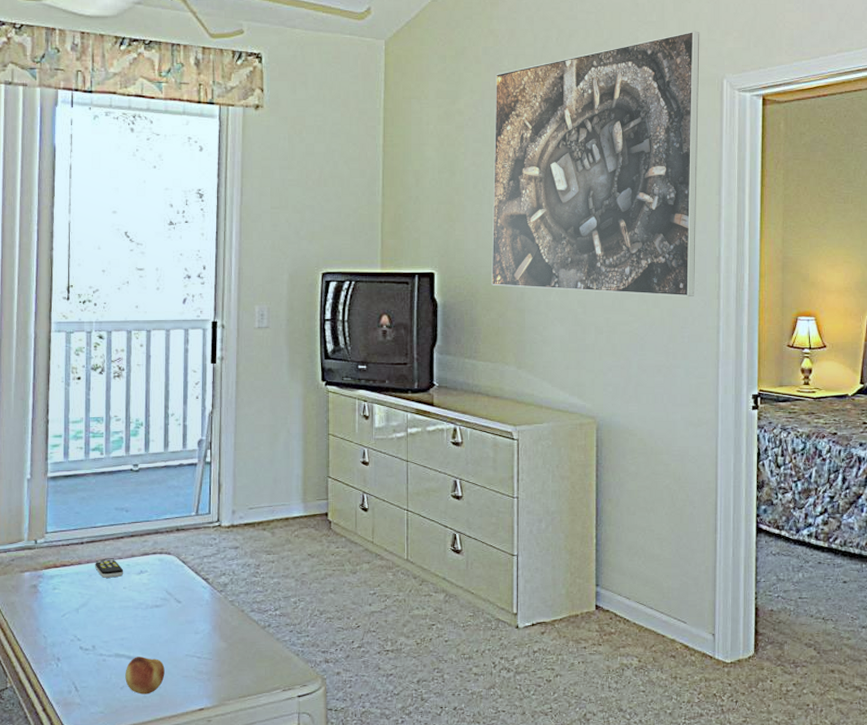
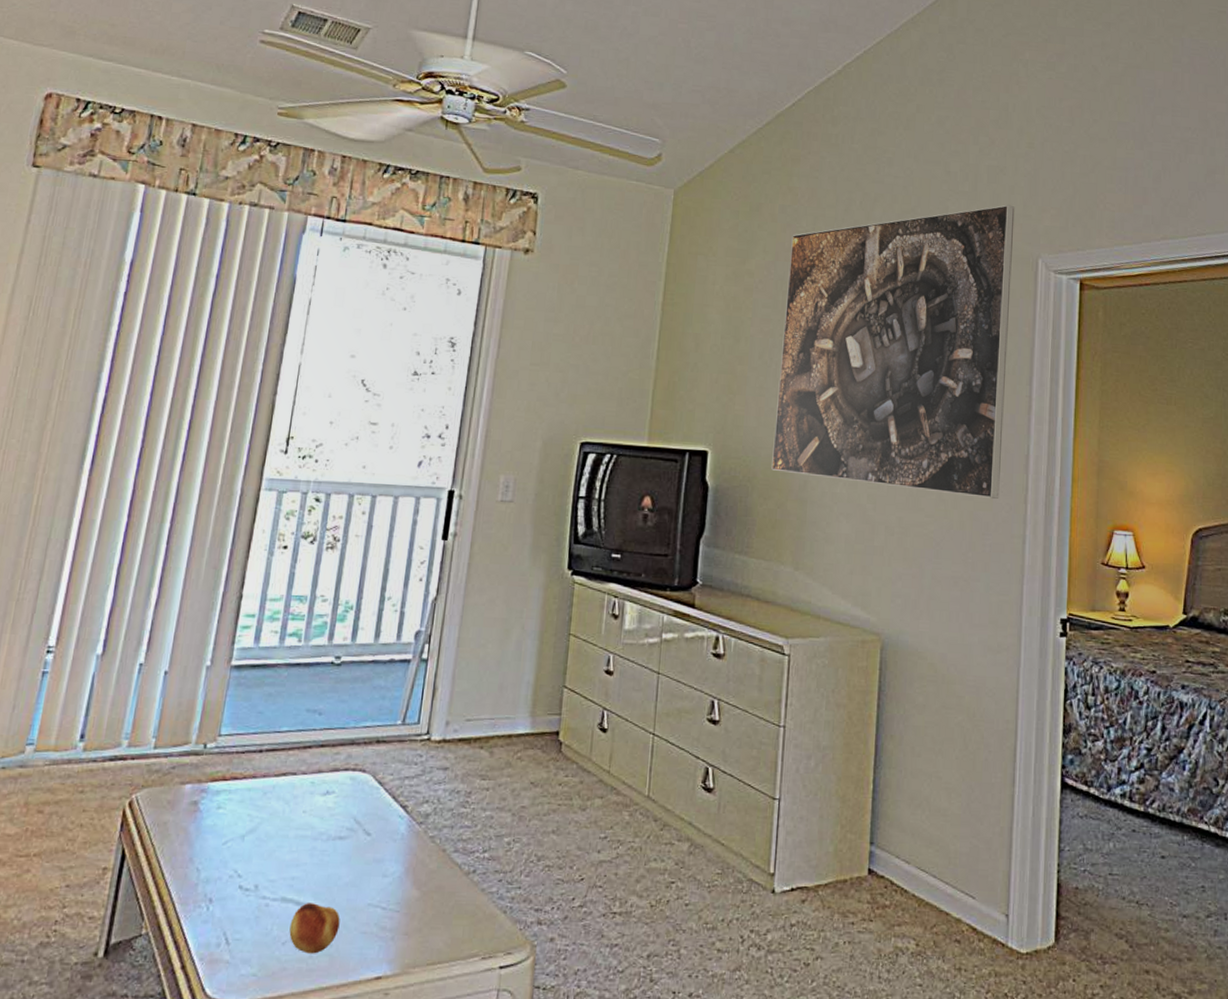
remote control: present [95,559,124,578] -> none [272,774,307,798]

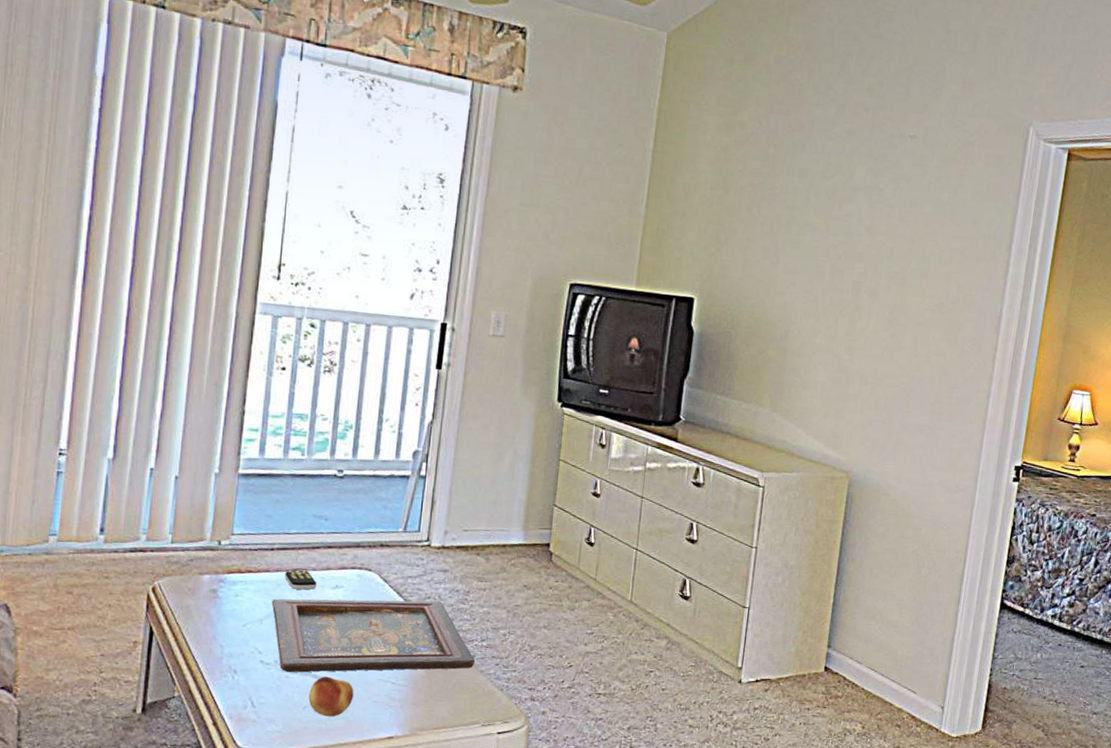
religious icon: none [256,804,476,900] -> present [271,598,475,673]
remote control: none [272,774,307,798] -> present [285,570,317,590]
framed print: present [771,204,1015,499] -> none [755,68,1012,356]

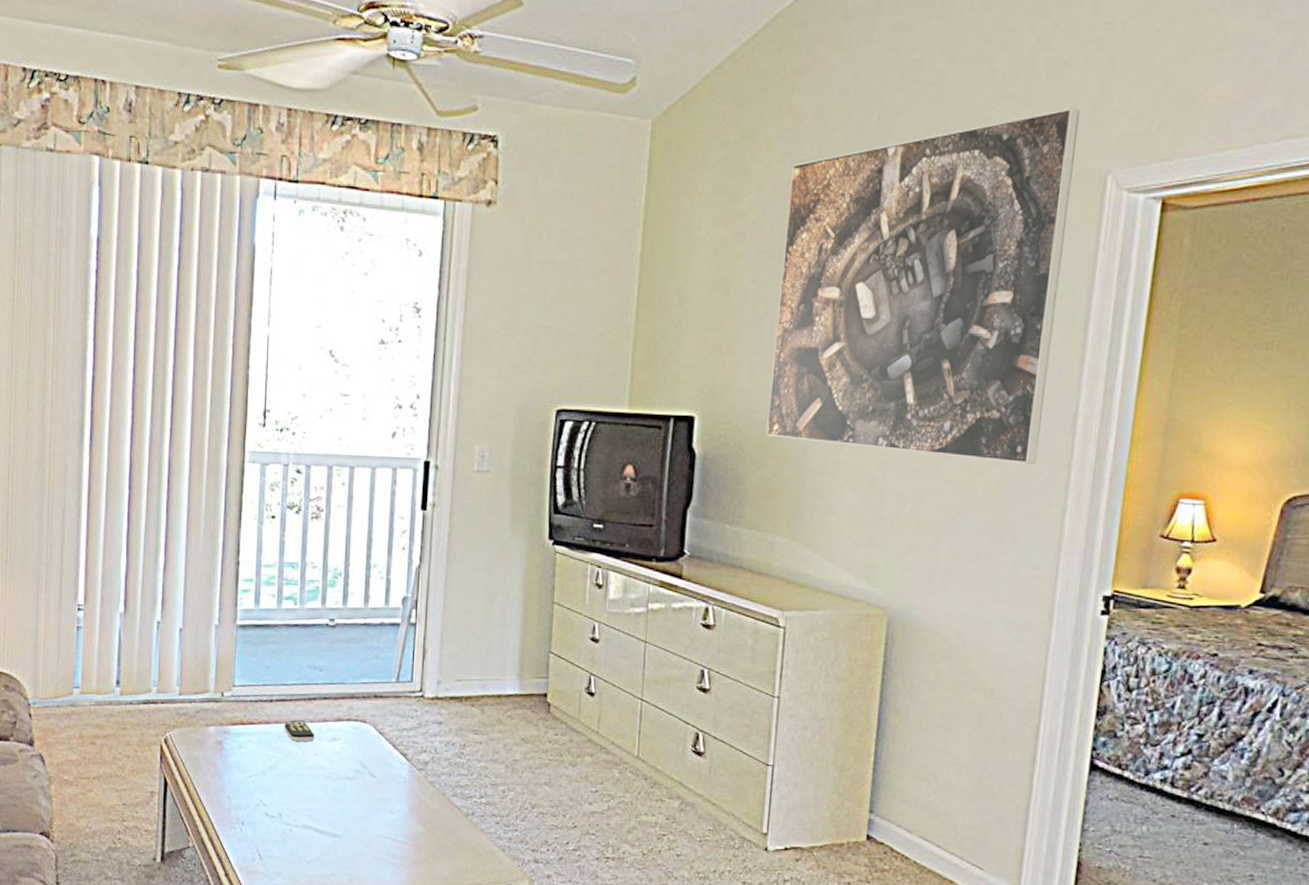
religious icon: present [271,598,475,673] -> none [273,750,475,827]
fruit: present [308,676,354,717] -> none [312,831,355,873]
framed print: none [755,68,1012,356] -> present [766,108,1081,464]

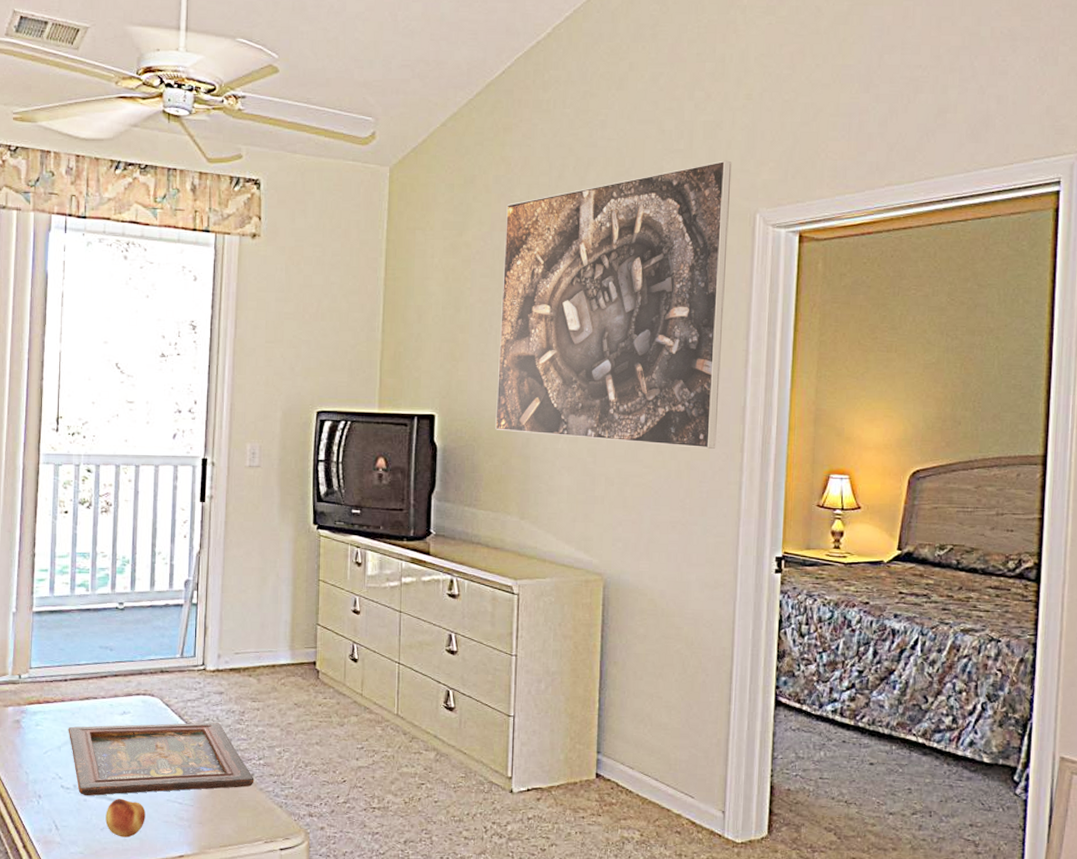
religious icon: none [273,750,475,827] -> present [68,722,254,796]
remote control: present [284,721,315,742] -> none [78,698,107,717]
fruit: none [312,831,355,873] -> present [105,799,146,838]

